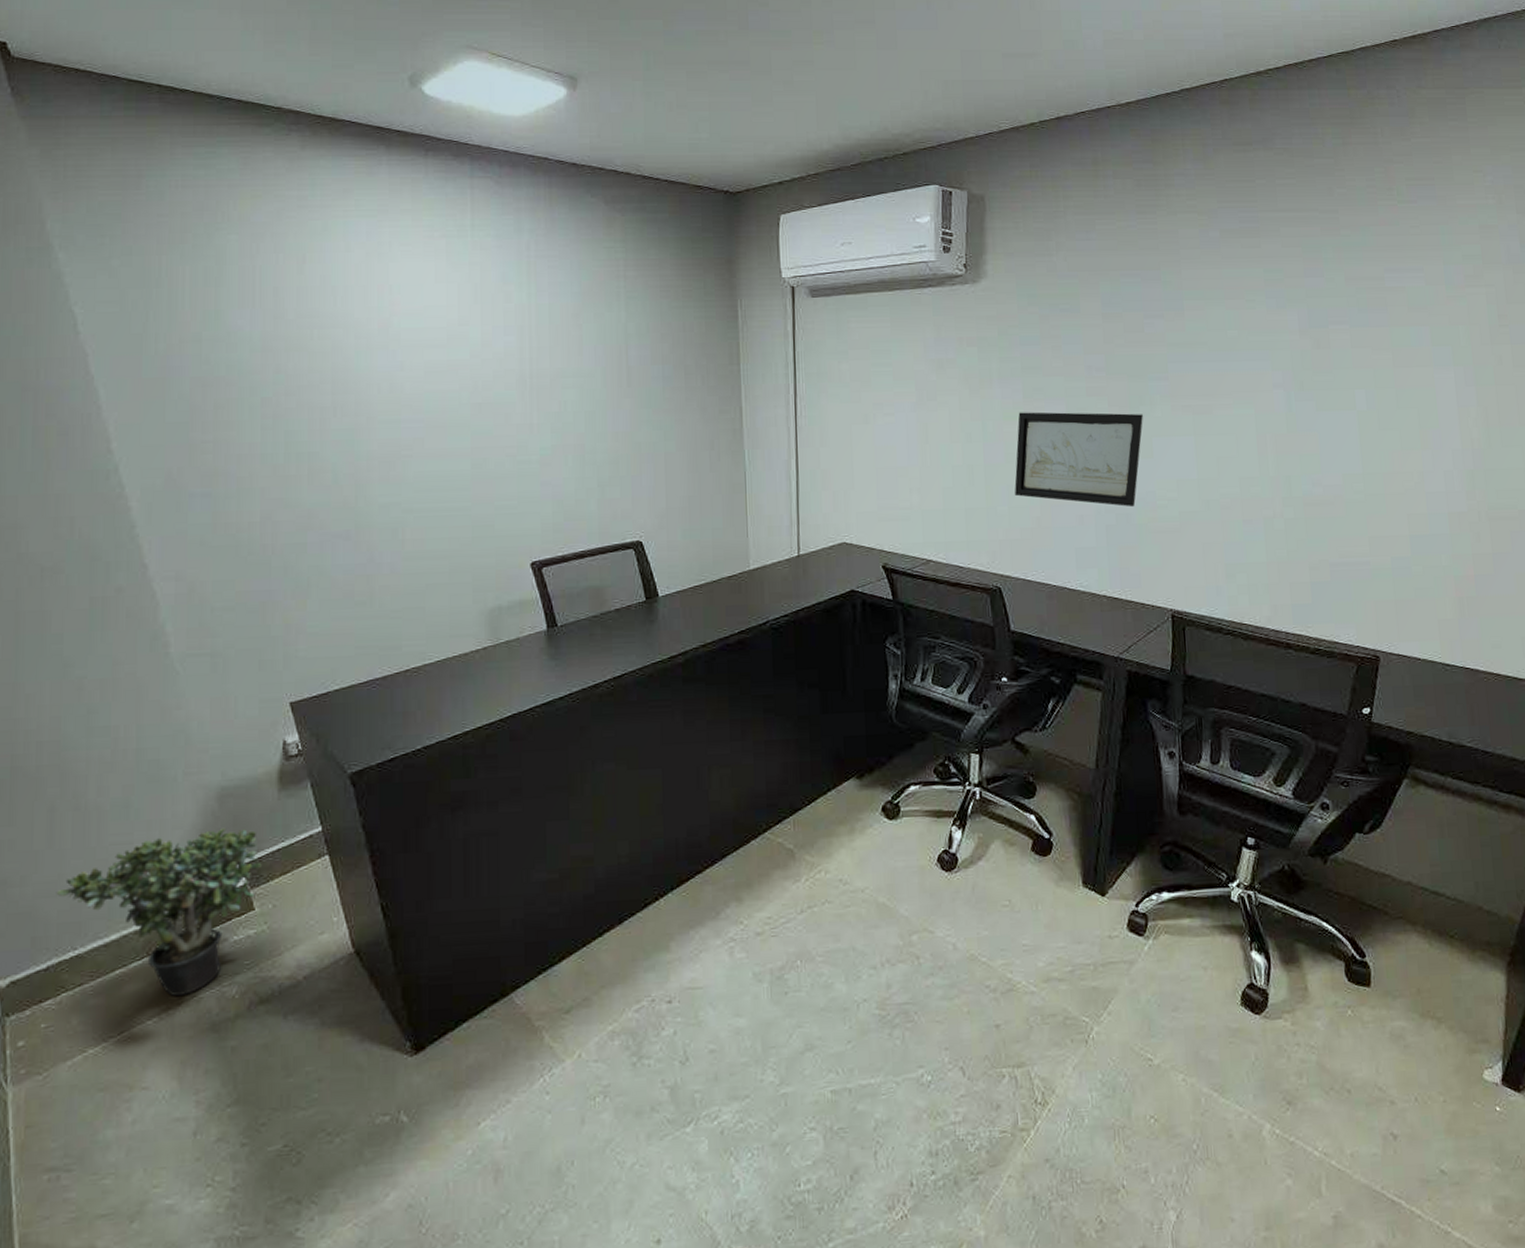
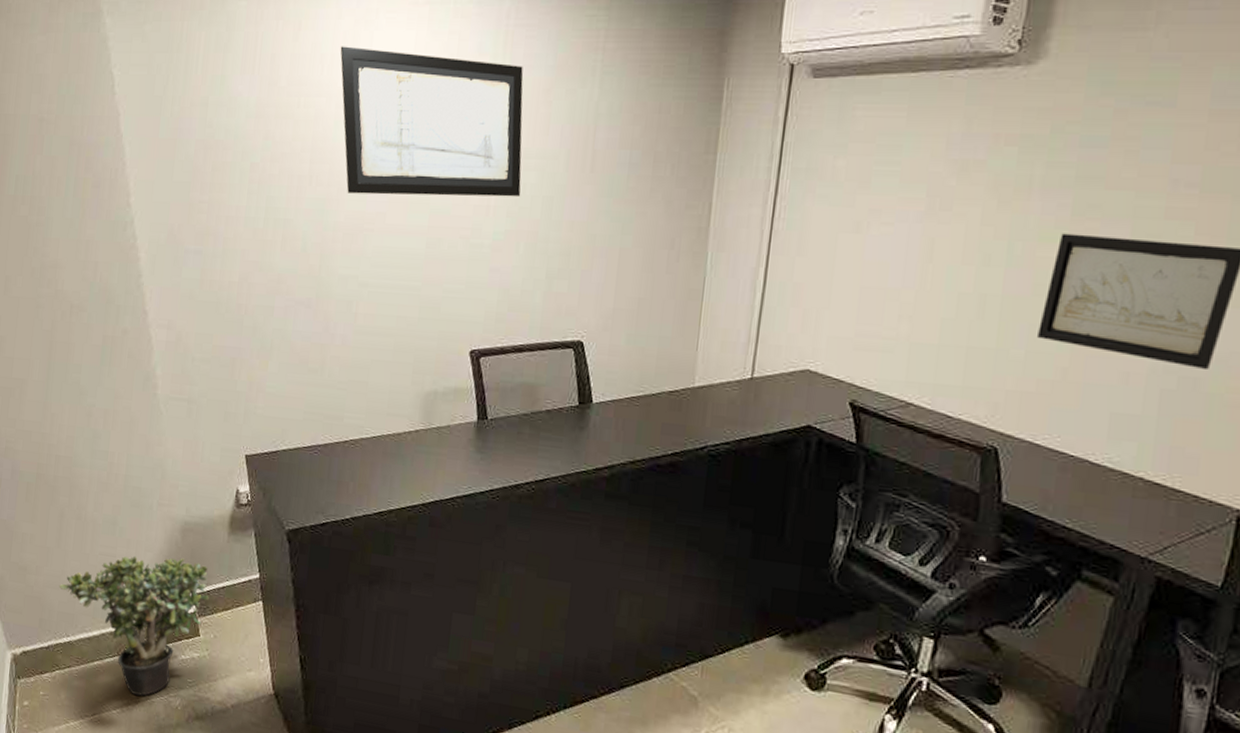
wall art: none [353,278,563,422] -> present [340,46,524,197]

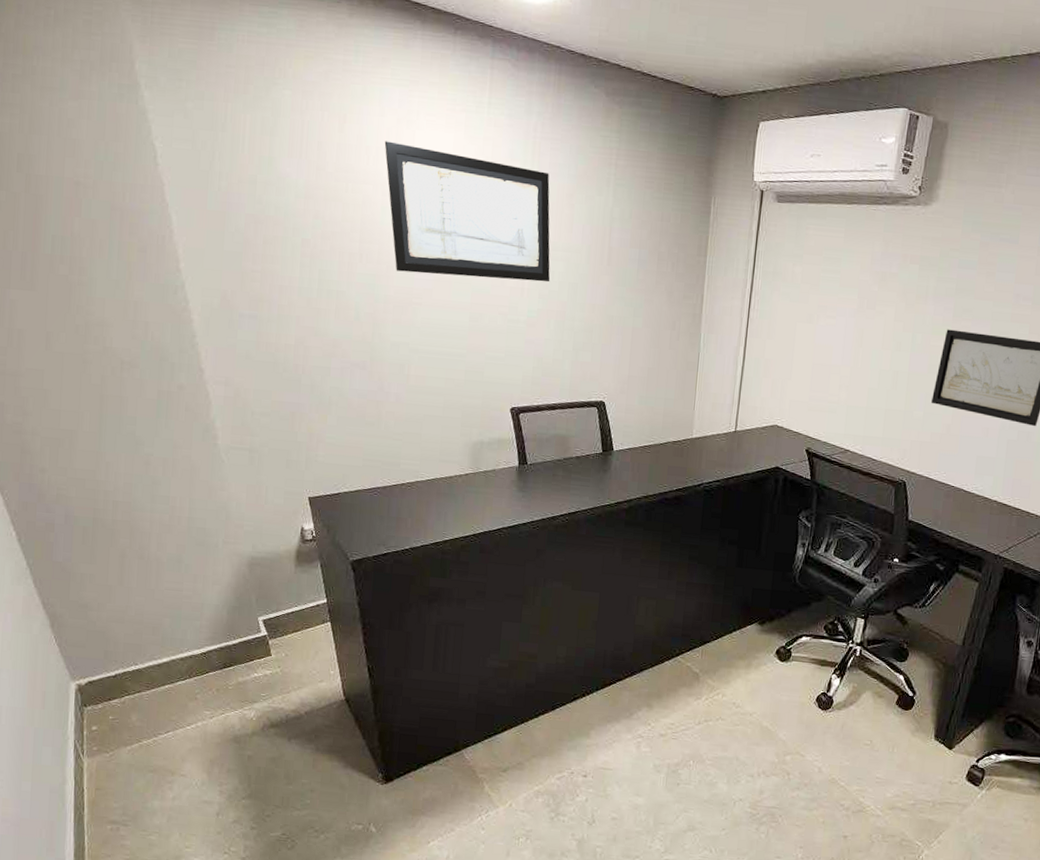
potted plant: present [59,555,209,697] -> none [123,589,279,712]

